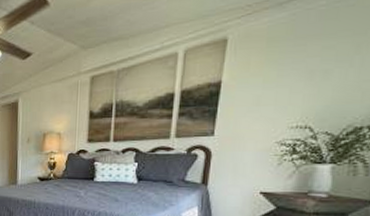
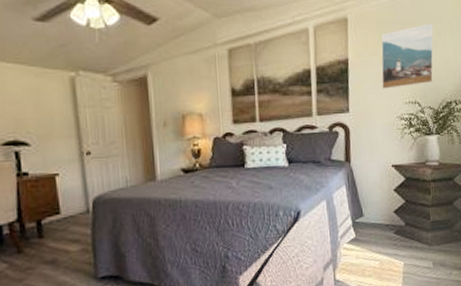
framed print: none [262,36,350,112] -> present [381,23,434,89]

